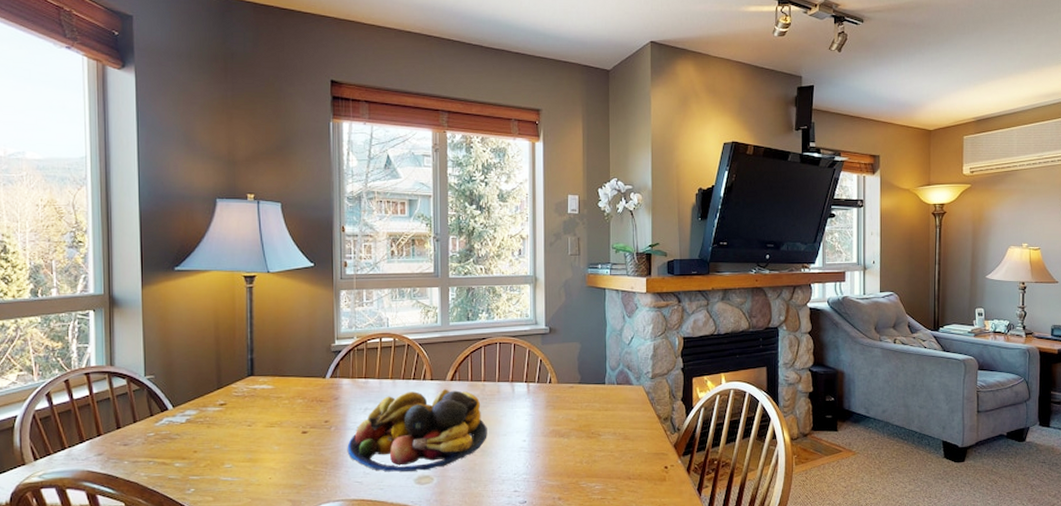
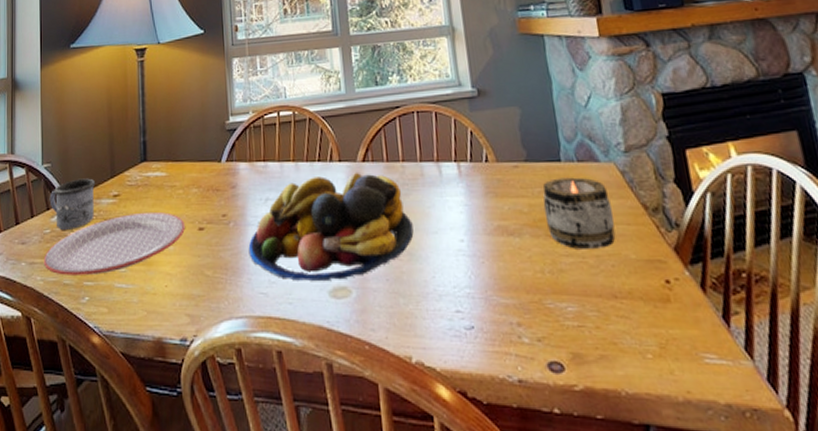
plate: none [147,418,289,472] -> present [43,211,185,275]
mug: none [153,389,202,433] -> present [49,178,96,230]
candle holder: none [588,395,637,446] -> present [542,177,616,249]

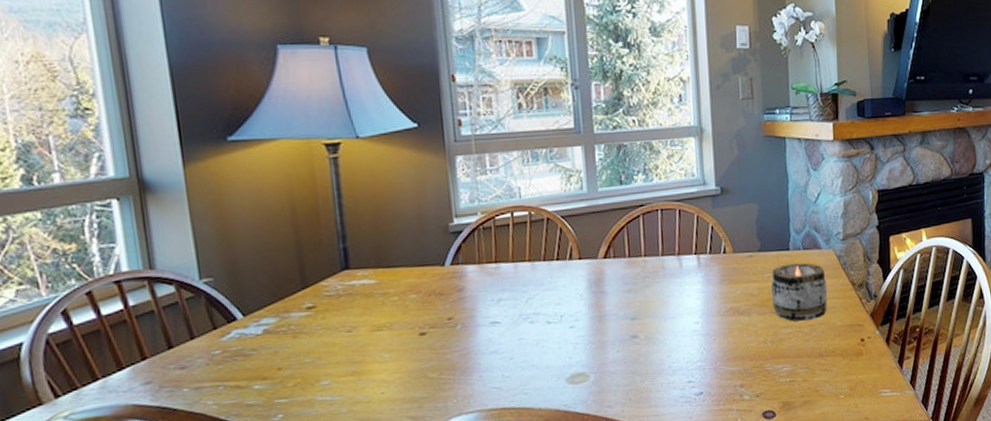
plate: present [43,211,185,275] -> none [215,320,403,396]
mug: present [49,178,96,230] -> none [215,291,282,349]
fruit bowl: present [248,172,414,281] -> none [479,268,652,373]

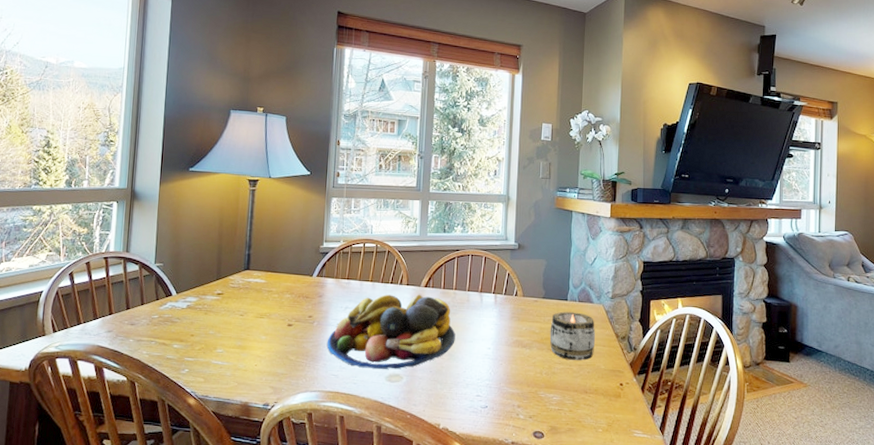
fruit bowl: none [479,268,652,373] -> present [326,294,456,369]

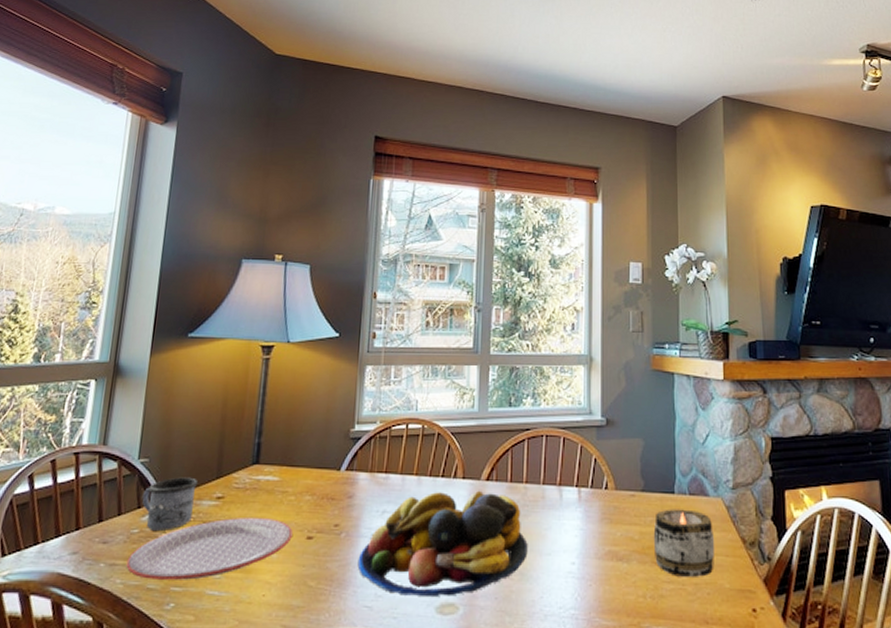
plate: none [150,308,277,353] -> present [126,517,292,580]
mug: none [159,278,203,317] -> present [142,477,199,531]

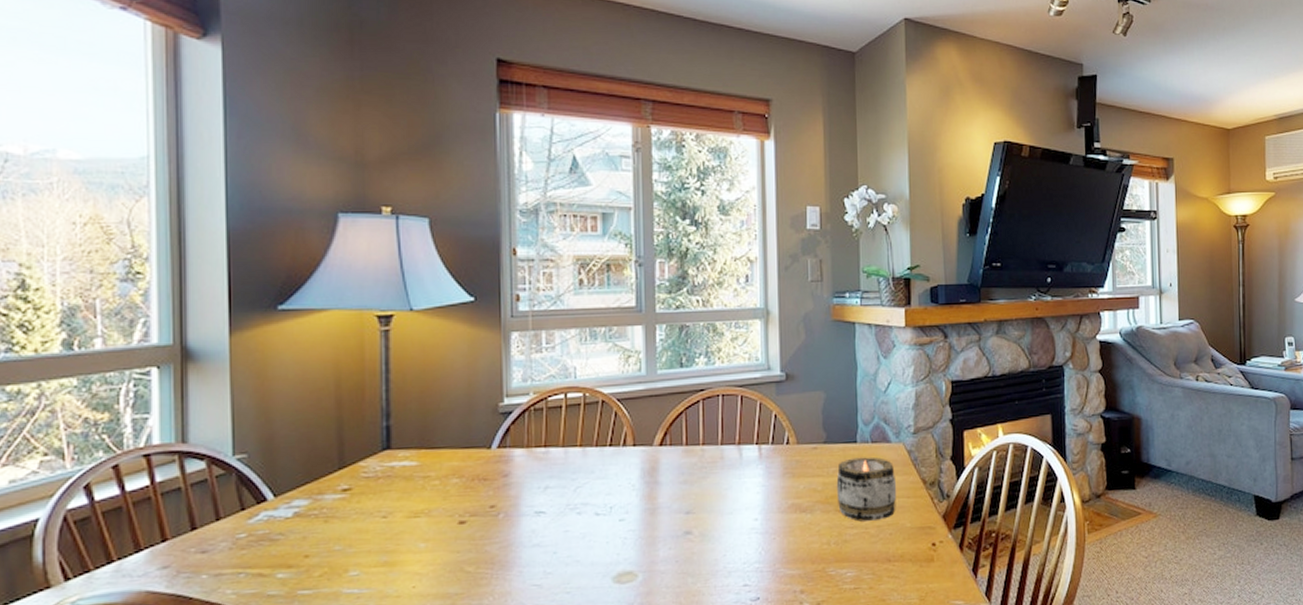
plate: present [126,517,292,580] -> none [236,506,441,586]
mug: present [142,477,199,531] -> none [245,470,316,533]
fruit bowl: present [357,490,528,596] -> none [521,456,708,570]

